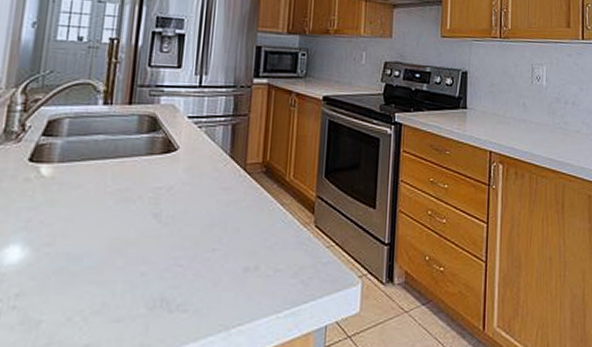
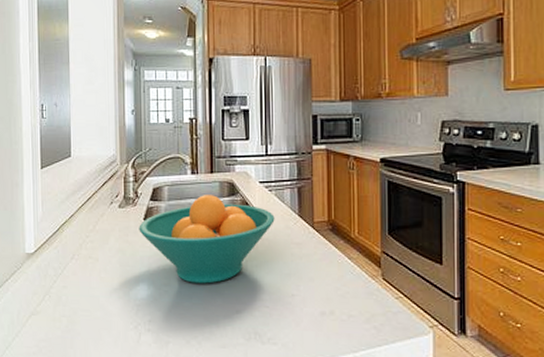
fruit bowl: none [19,130,202,241] -> present [139,195,275,284]

